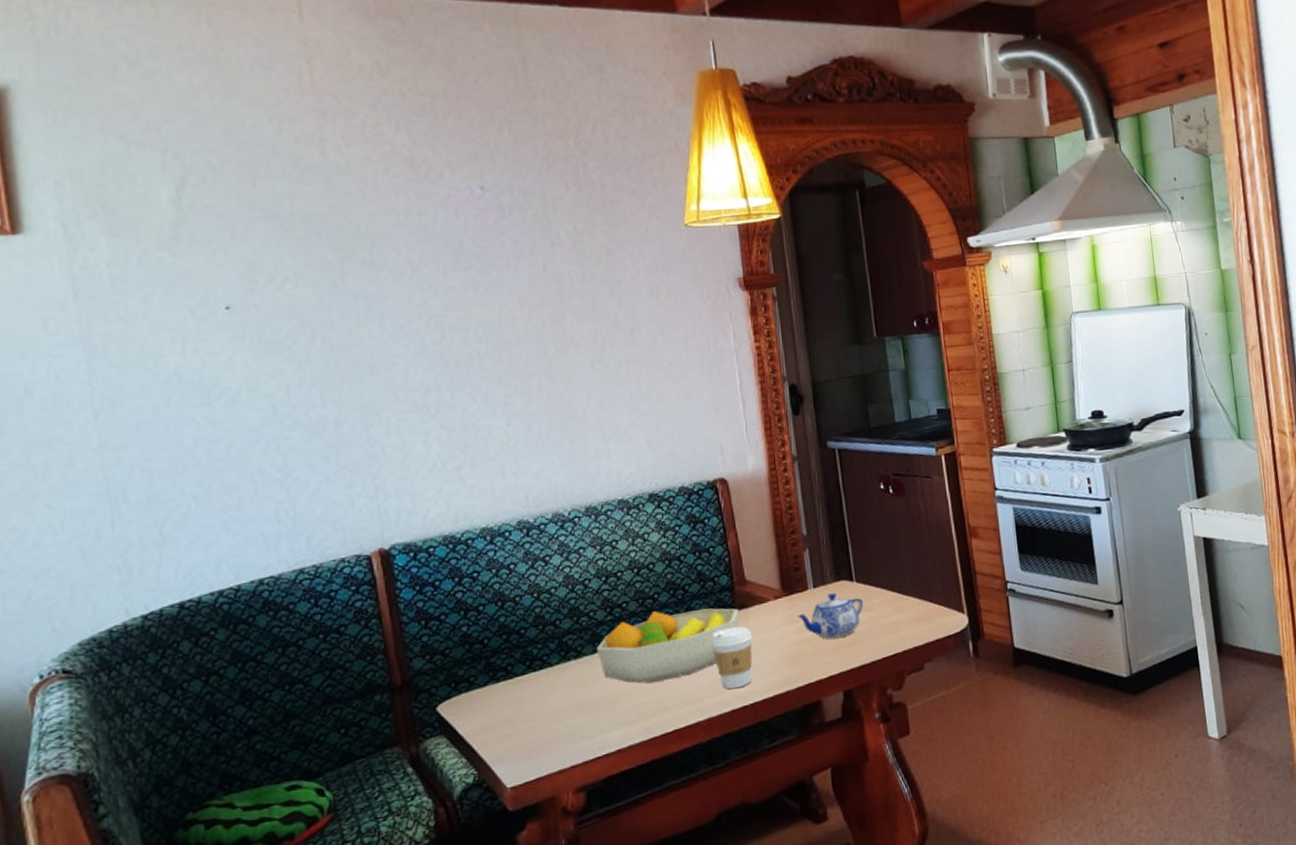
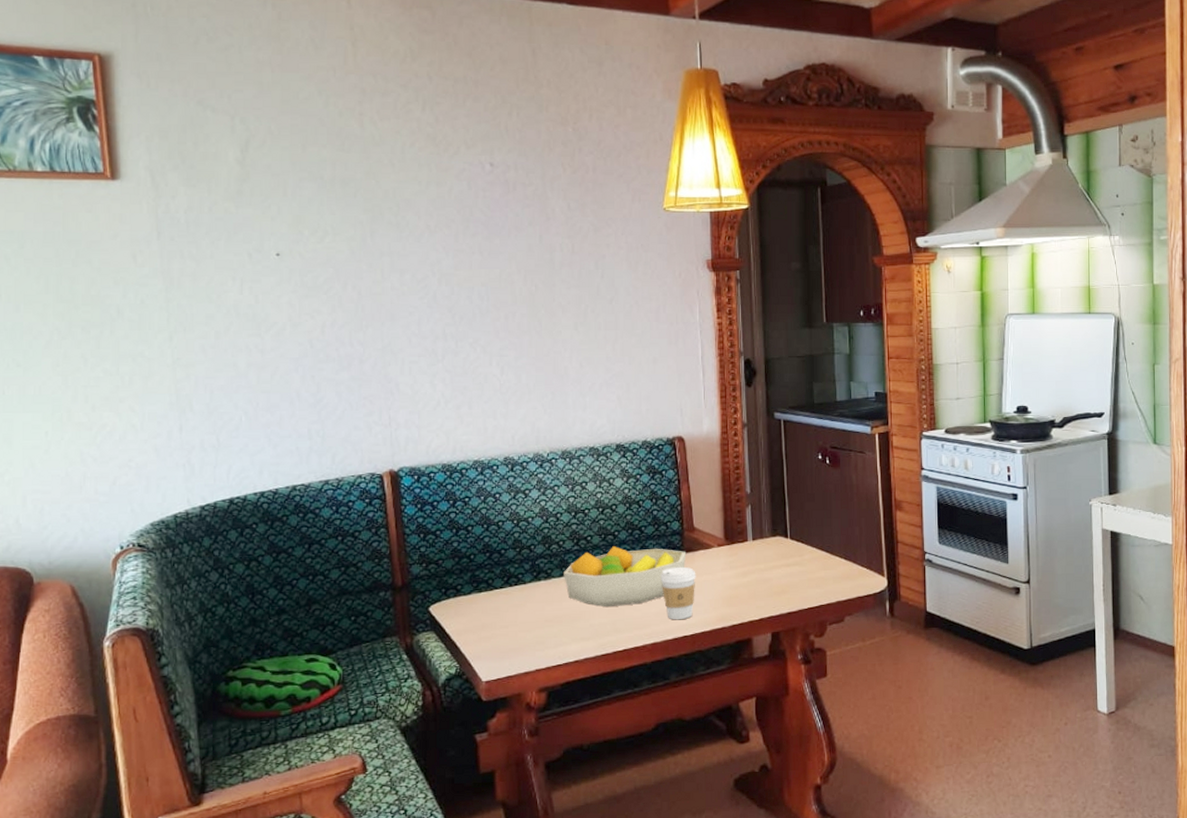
teapot: present [796,593,864,639] -> none [735,547,795,586]

